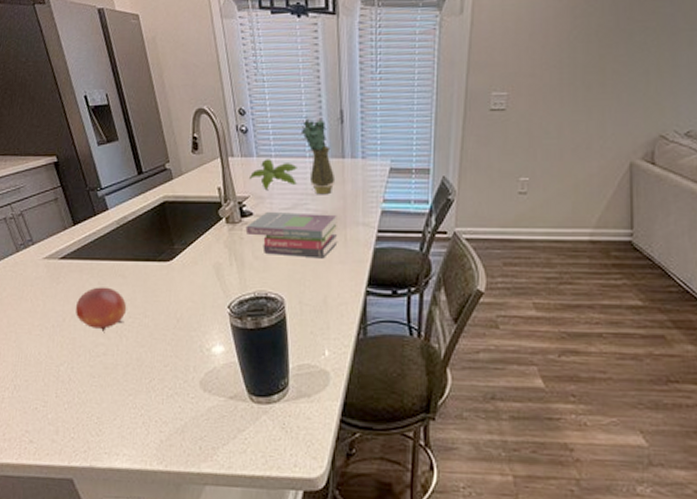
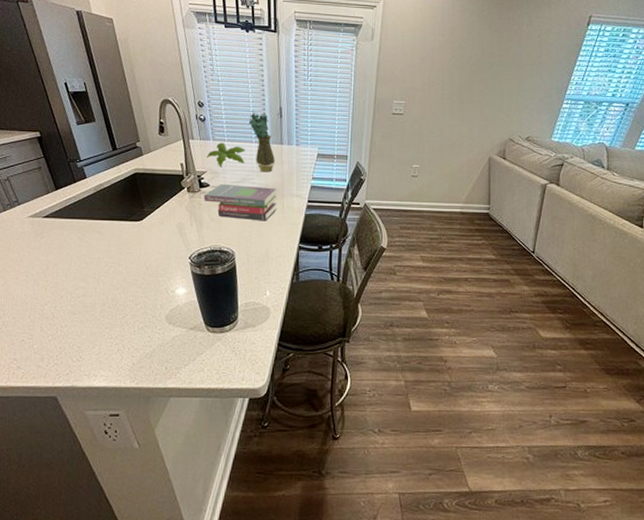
fruit: present [75,287,127,332] -> none [57,241,104,277]

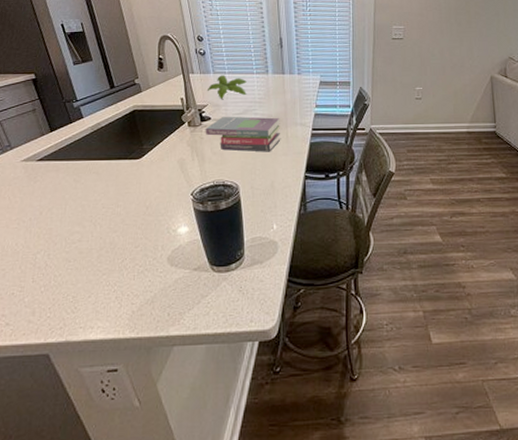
vase: present [248,111,276,172] -> none [249,43,278,103]

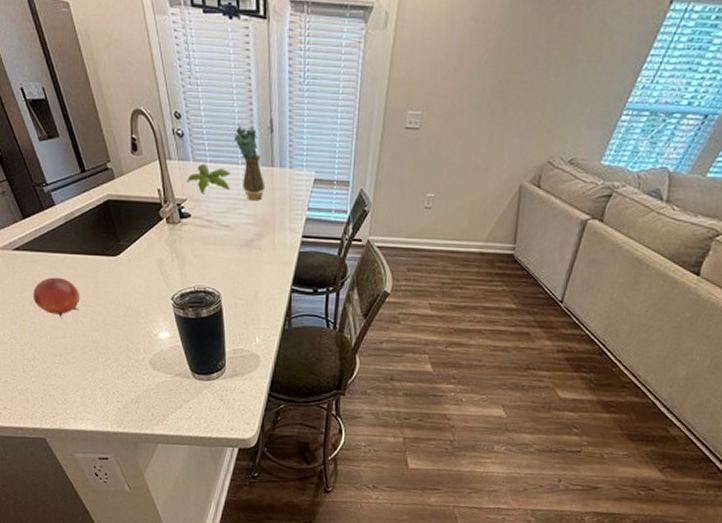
fruit: none [51,183,101,221] -> present [32,277,80,317]
books: present [205,116,281,152] -> none [184,213,267,259]
vase: none [249,43,278,103] -> present [233,124,266,201]

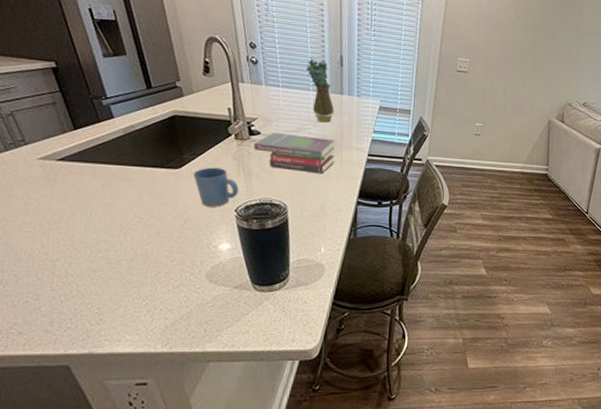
fruit: present [32,277,80,317] -> none [74,188,133,230]
mug: none [131,254,174,295] -> present [193,167,239,207]
books: none [184,213,267,259] -> present [253,132,335,174]
plant: present [186,163,231,193] -> none [257,88,302,114]

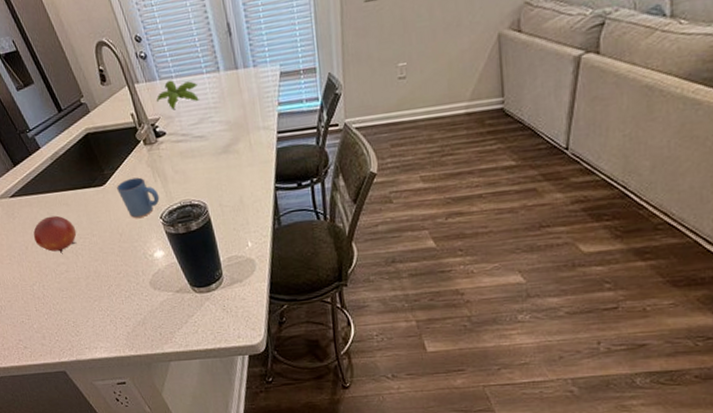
fruit: none [74,188,133,230] -> present [33,215,77,253]
books: present [253,132,335,174] -> none [162,124,244,167]
plant: none [257,88,302,114] -> present [156,80,199,109]
vase: present [305,57,335,123] -> none [194,33,234,107]

